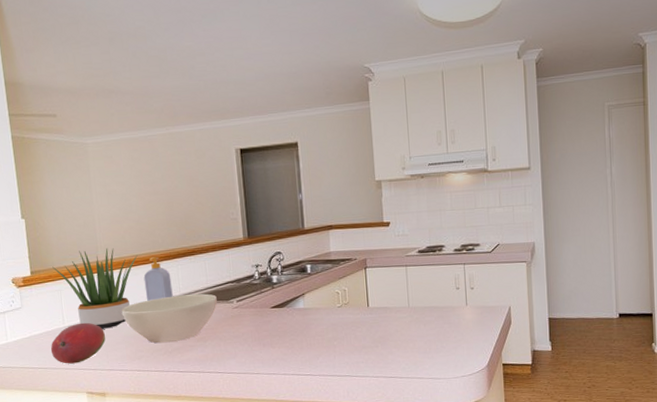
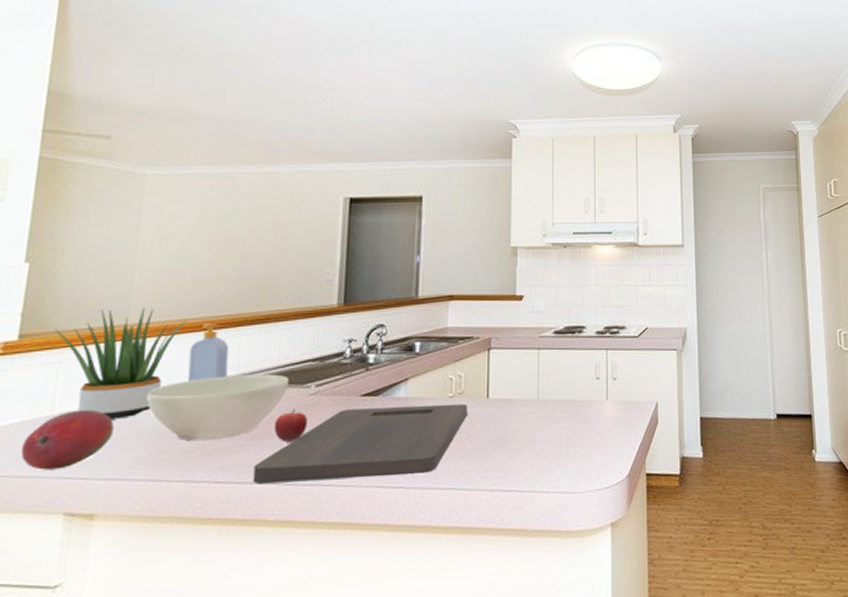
cutting board: none [202,311,353,372] -> present [252,403,468,483]
fruit: none [212,319,235,343] -> present [274,409,307,442]

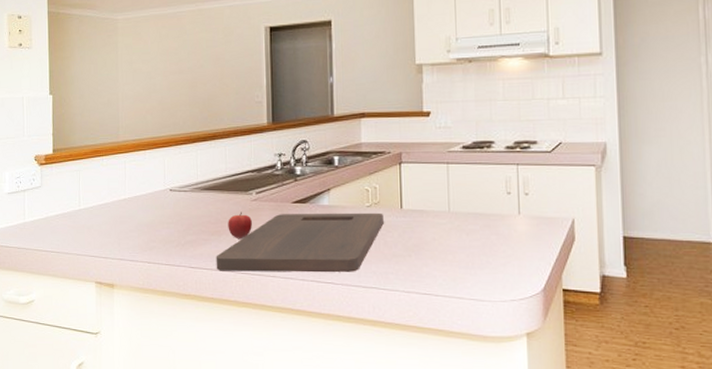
fruit: present [20,409,114,471] -> none [64,206,119,250]
potted plant: present [55,307,187,419] -> none [74,128,158,214]
bowl: present [146,374,289,441] -> none [137,182,235,234]
soap bottle: present [187,323,229,382] -> none [162,140,190,187]

